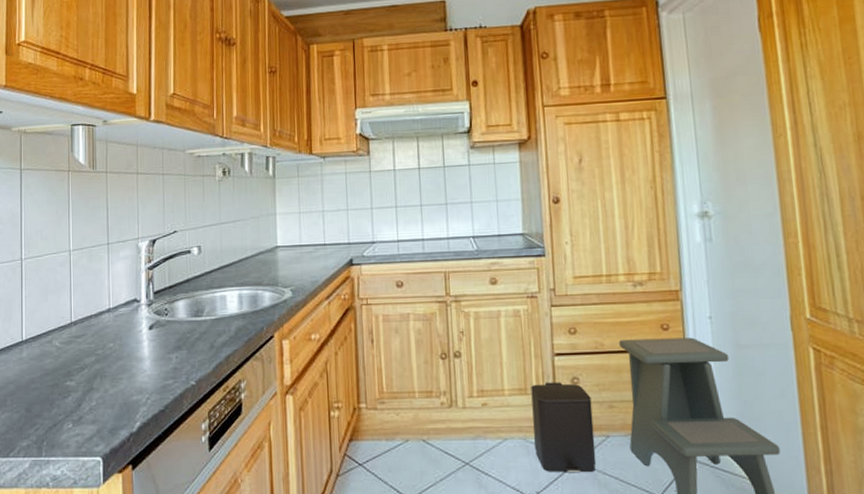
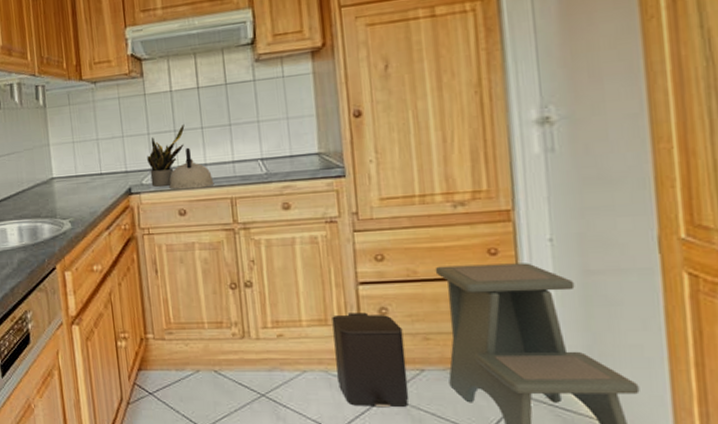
potted plant: none [369,201,405,260] -> present [147,124,185,188]
kettle: none [388,223,430,263] -> present [169,147,215,190]

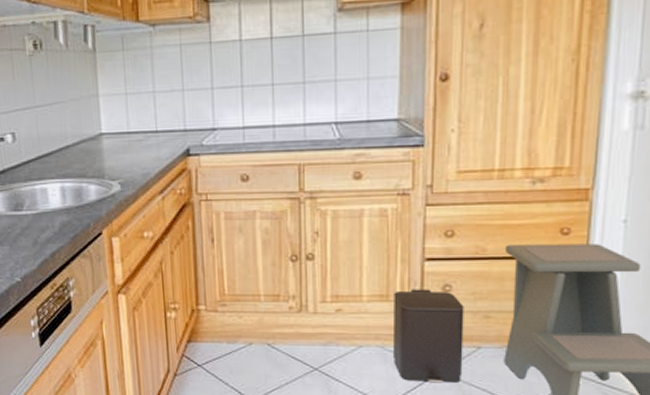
potted plant: present [147,124,185,188] -> none [209,80,253,150]
kettle: present [169,147,215,190] -> none [232,106,282,153]

